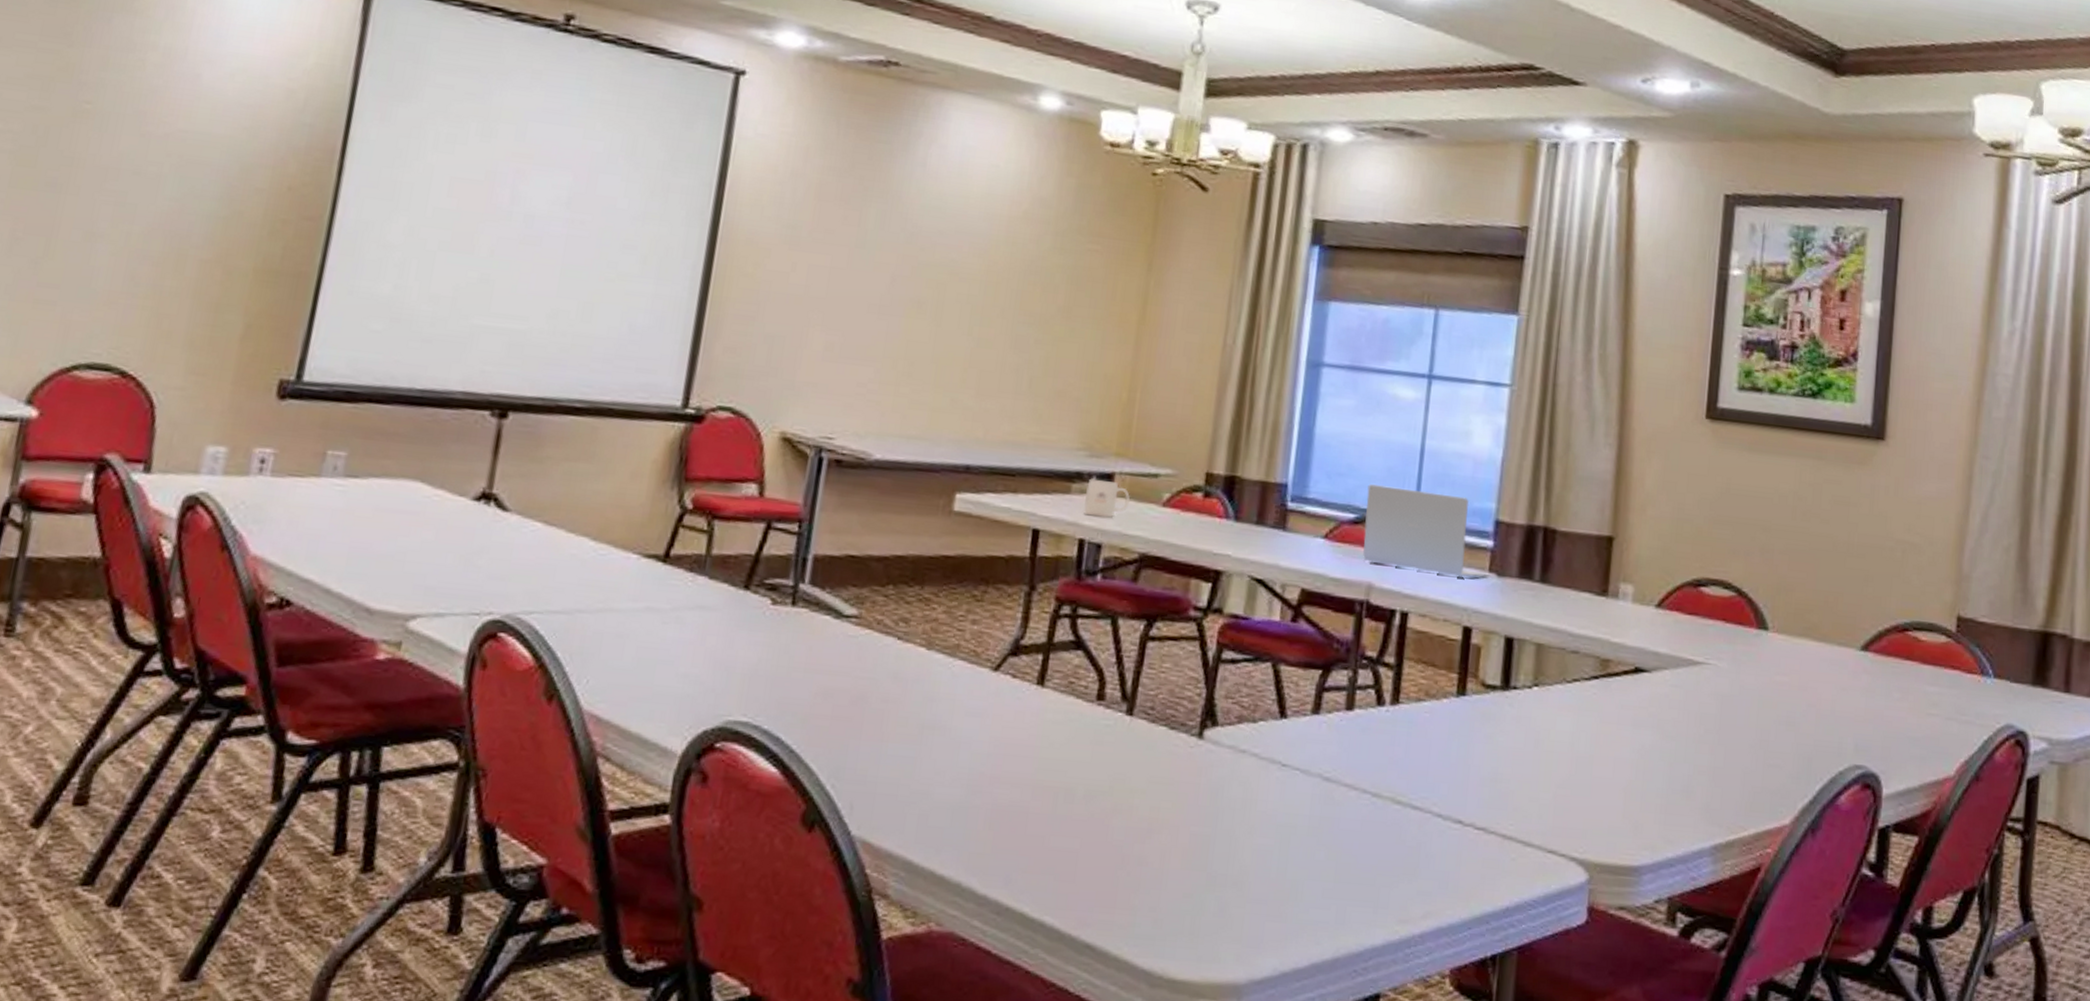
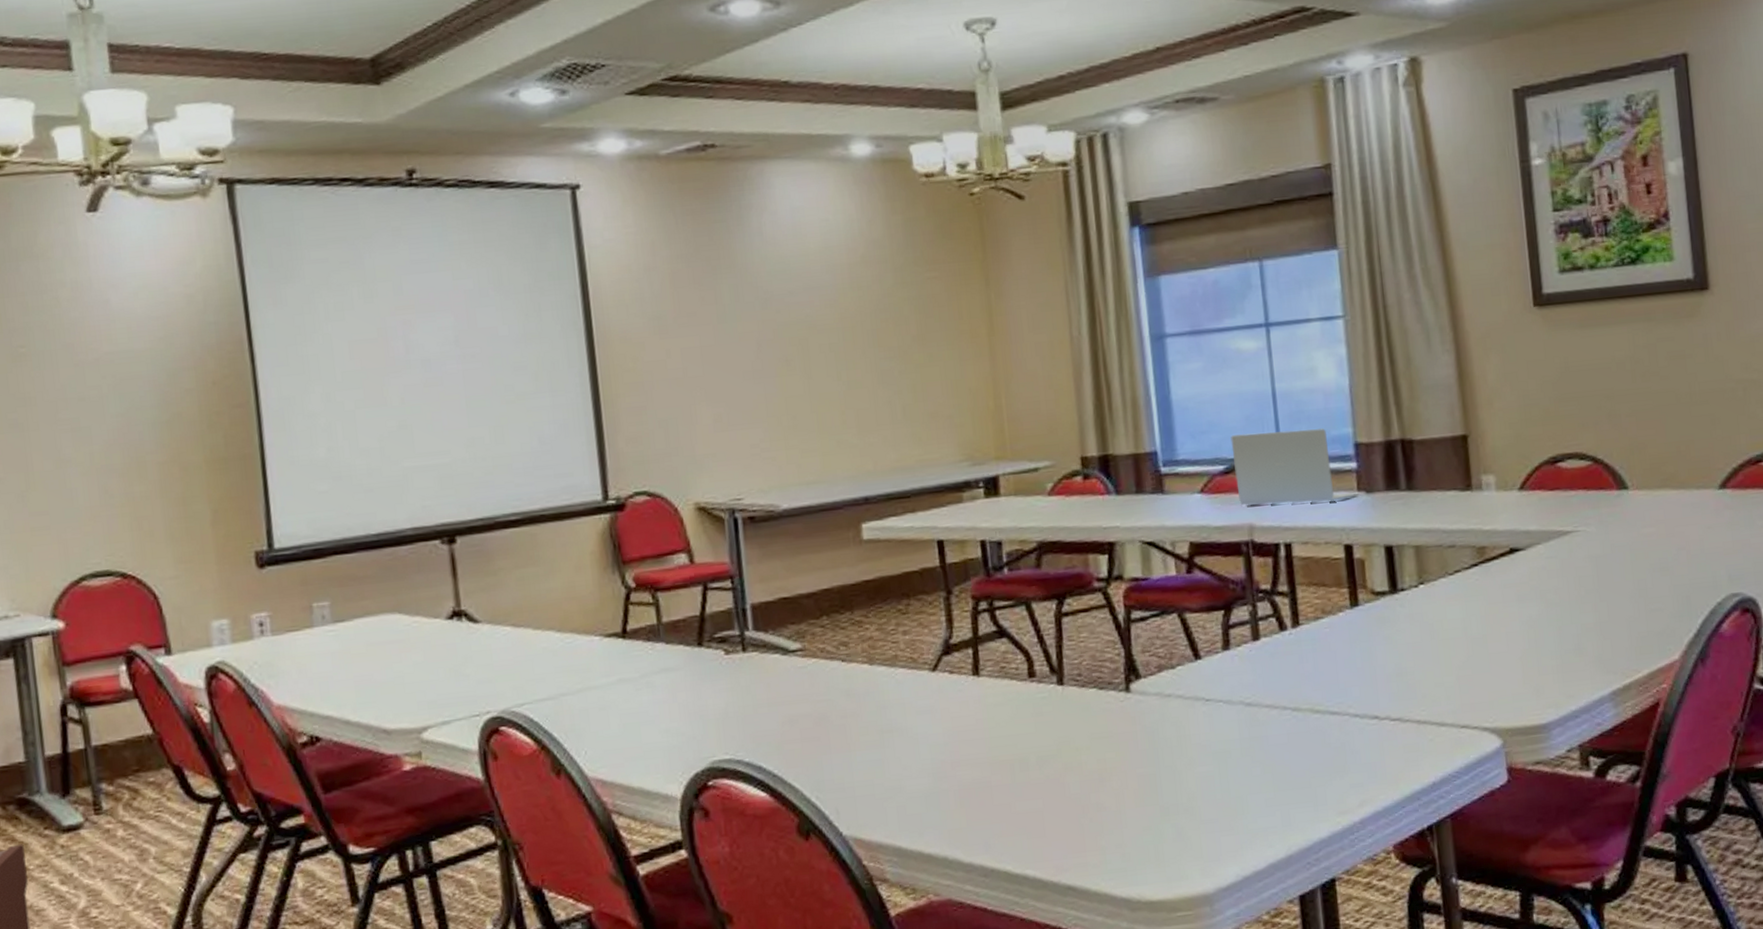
mug: present [1083,478,1130,518] -> none [976,483,1018,518]

